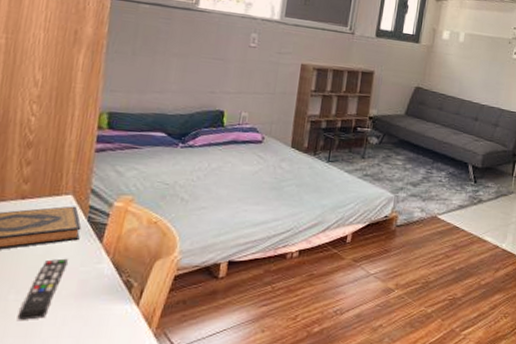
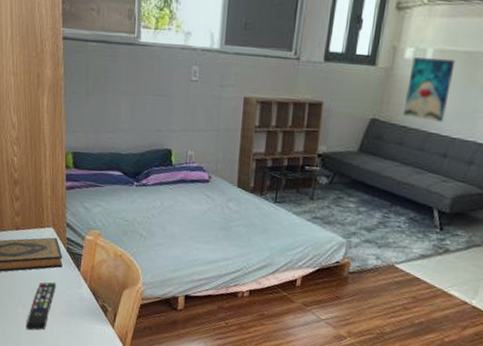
wall art: none [443,38,482,91] -> present [404,57,456,122]

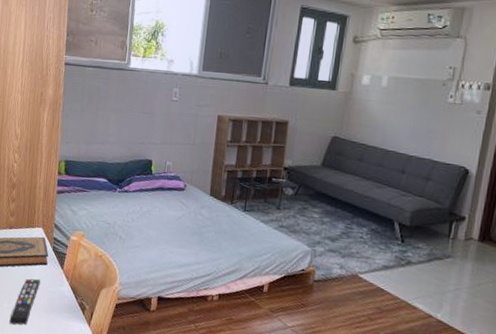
wall art: present [404,57,456,122] -> none [363,83,409,141]

